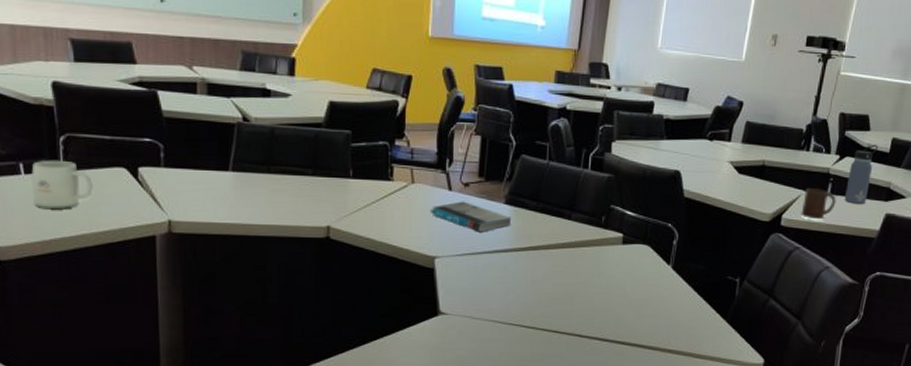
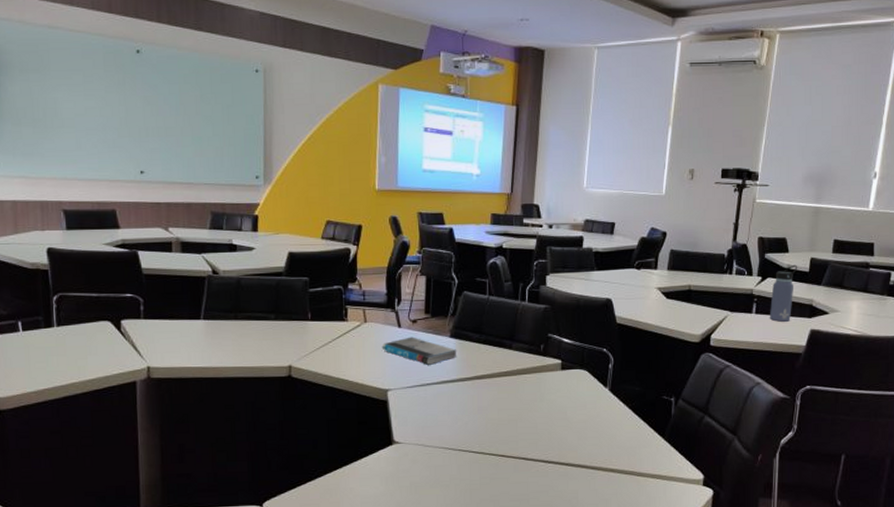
mug: present [31,160,93,210] -> none [28,317,82,362]
cup: present [801,188,836,220] -> none [729,309,762,339]

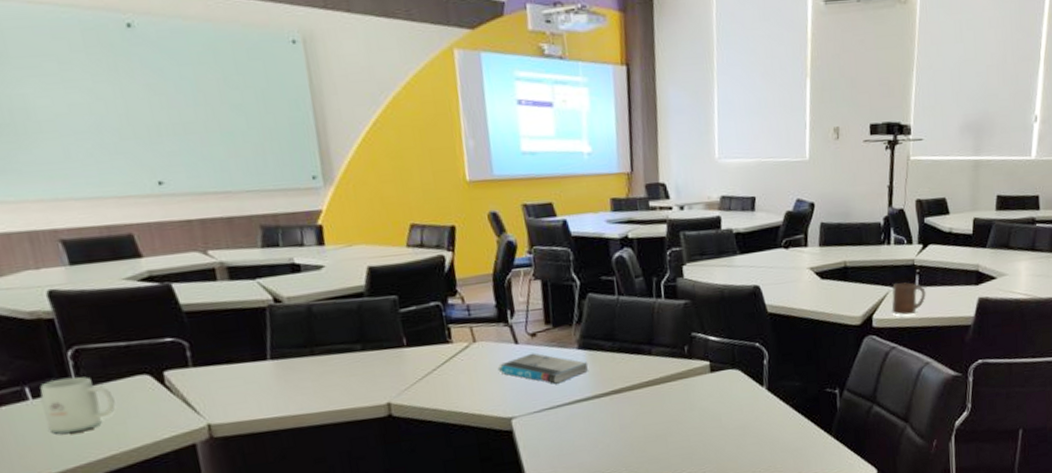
mug: none [28,317,82,362] -> present [40,376,115,434]
cup: none [729,309,762,339] -> present [891,282,926,316]
water bottle: present [769,264,798,323] -> none [933,227,961,294]

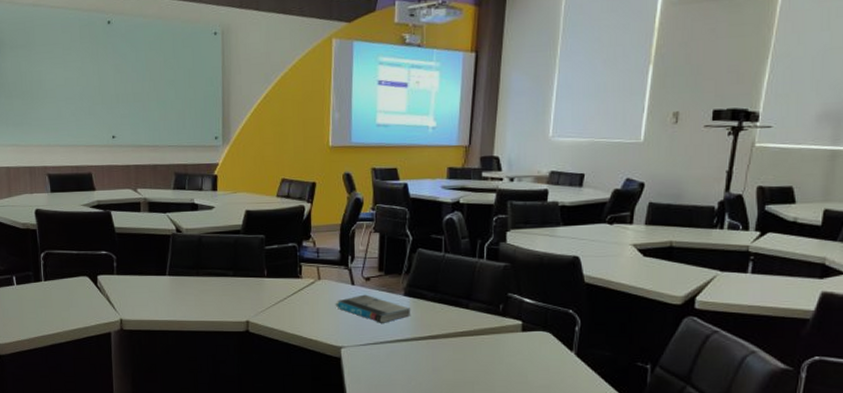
mug: present [40,376,115,434] -> none [21,272,65,313]
cup: present [891,282,926,316] -> none [718,268,759,301]

